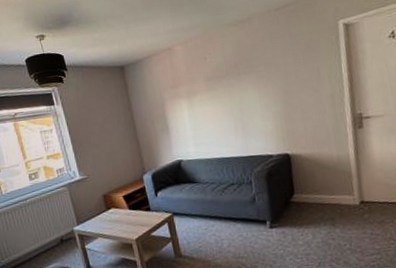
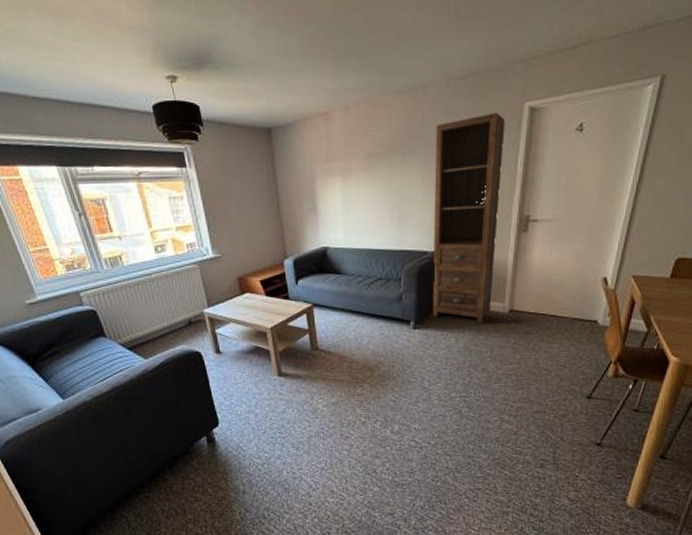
shelf: none [264,31,341,218] -> present [432,113,506,324]

